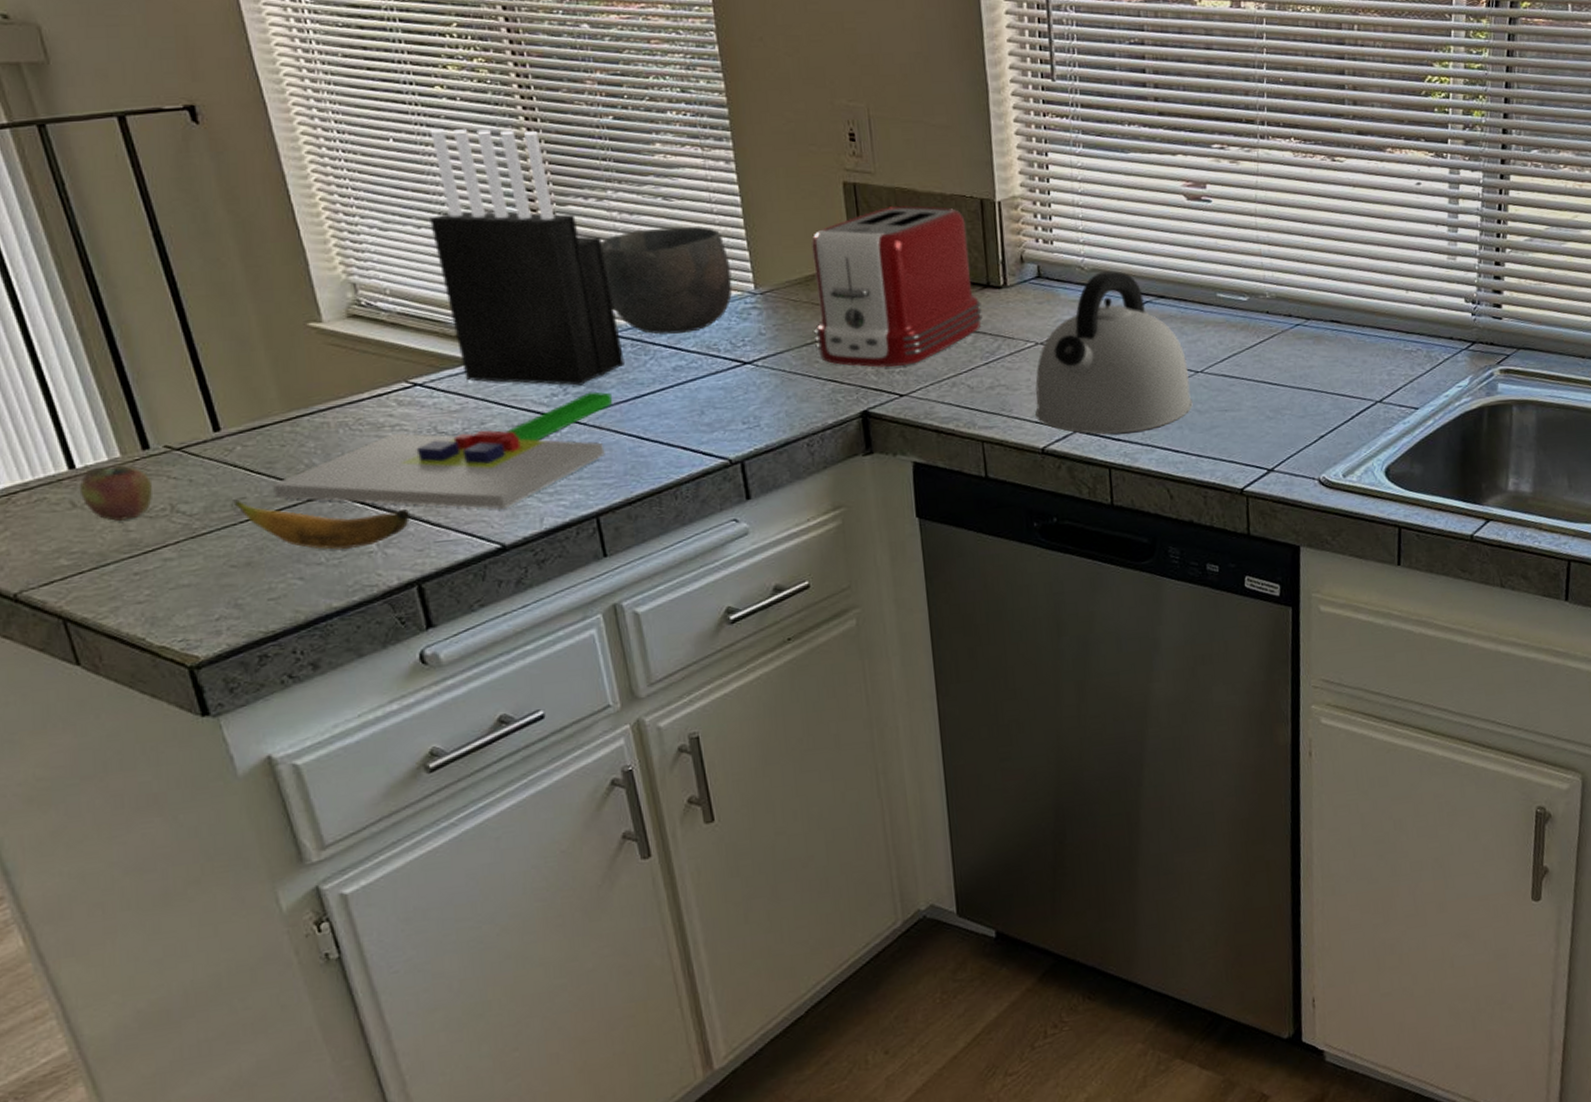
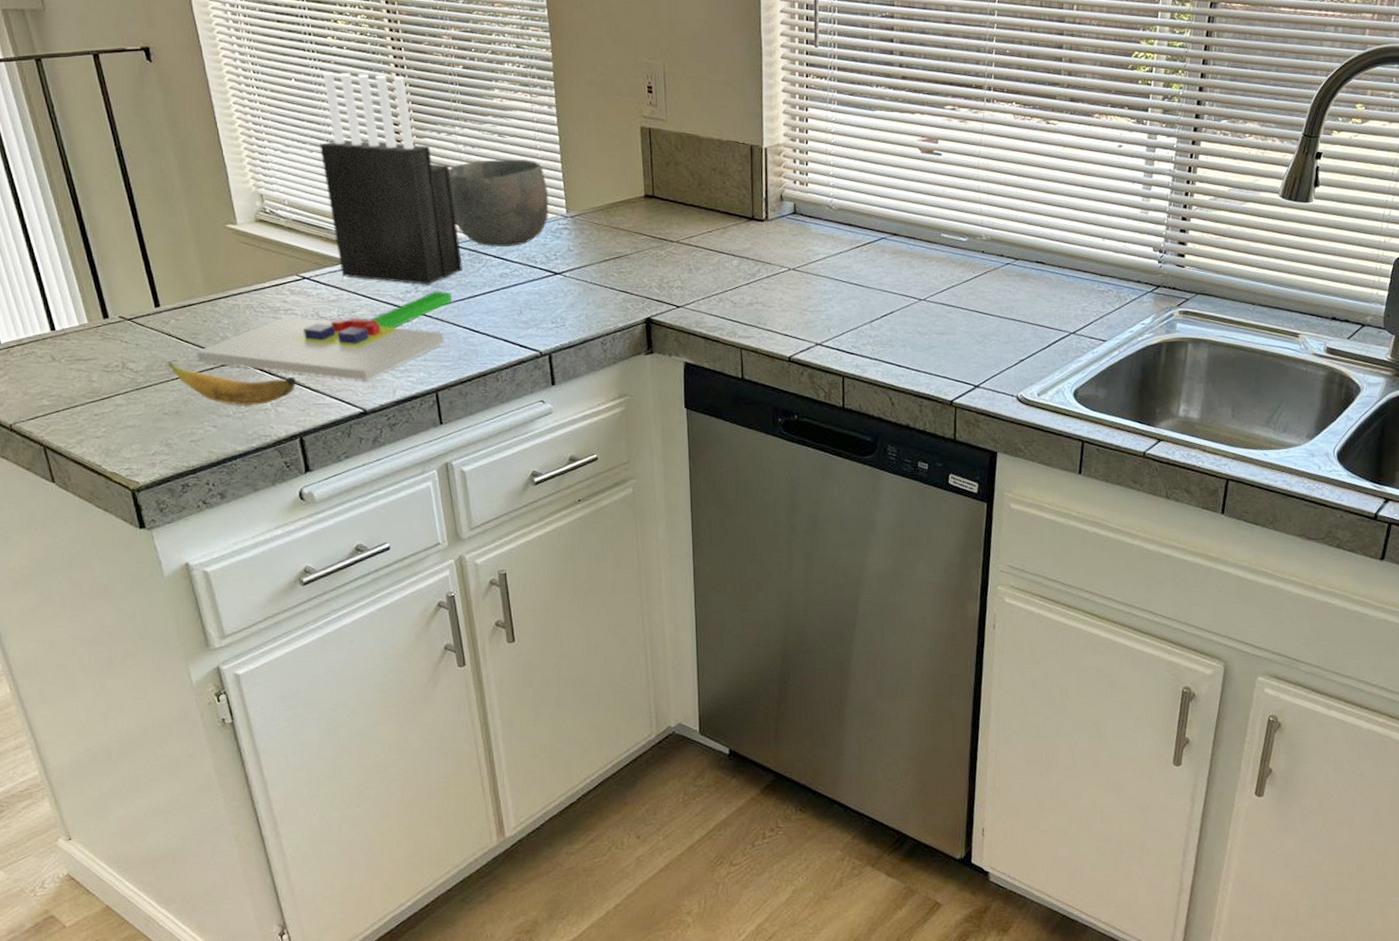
apple: present [80,465,152,521] -> none [59,329,109,373]
toaster: present [811,205,983,367] -> none [611,149,747,282]
kettle: present [1034,271,1193,435] -> none [784,211,915,349]

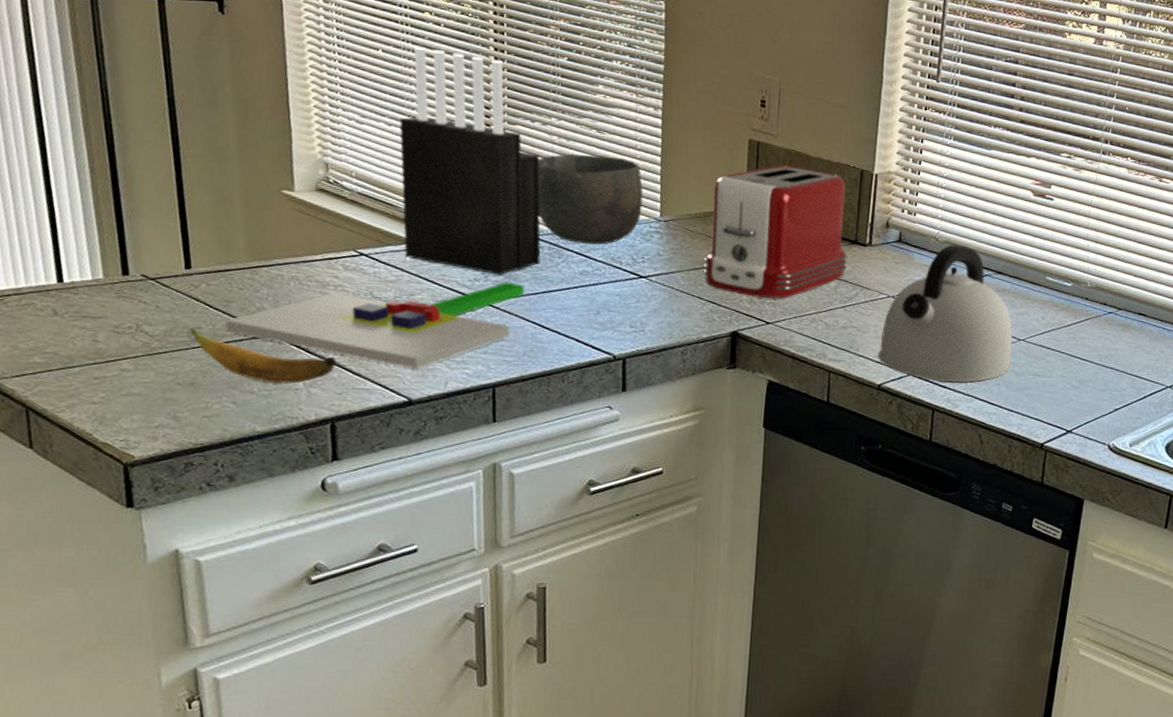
toaster: none [611,149,747,282] -> present [703,165,848,299]
kettle: none [784,211,915,349] -> present [877,245,1013,383]

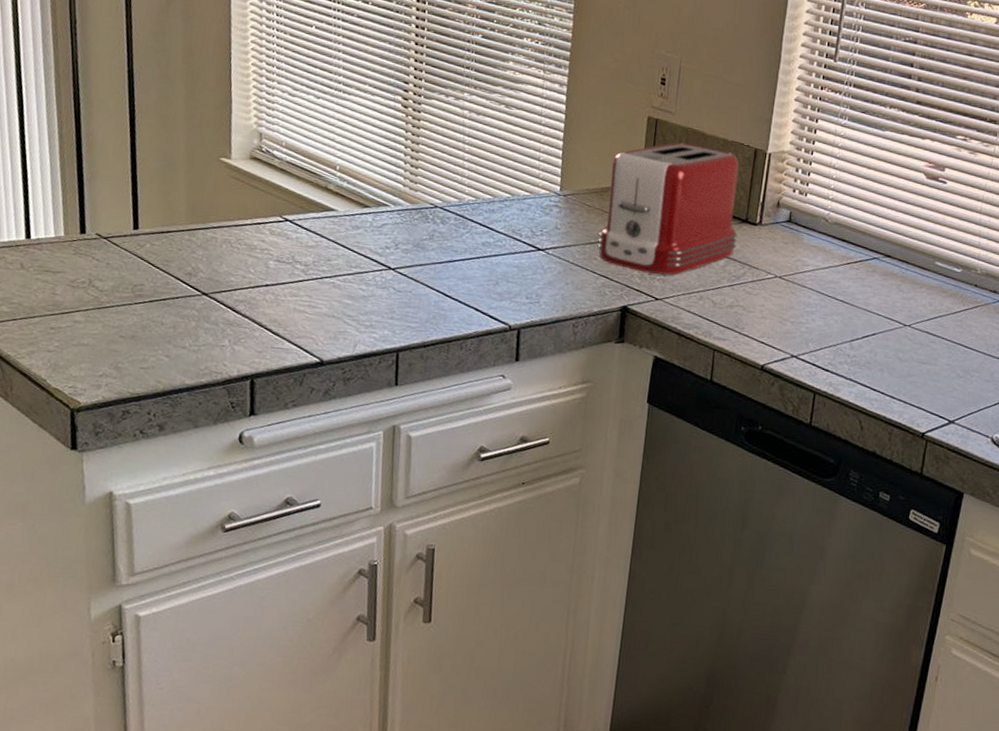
banana: present [190,329,337,384] -> none [134,286,260,341]
chopping board: present [225,282,524,370] -> none [164,250,431,332]
knife block: present [399,46,541,275] -> none [324,23,452,244]
bowl: present [538,153,644,245] -> none [447,127,546,217]
kettle: present [877,245,1013,383] -> none [761,226,899,367]

